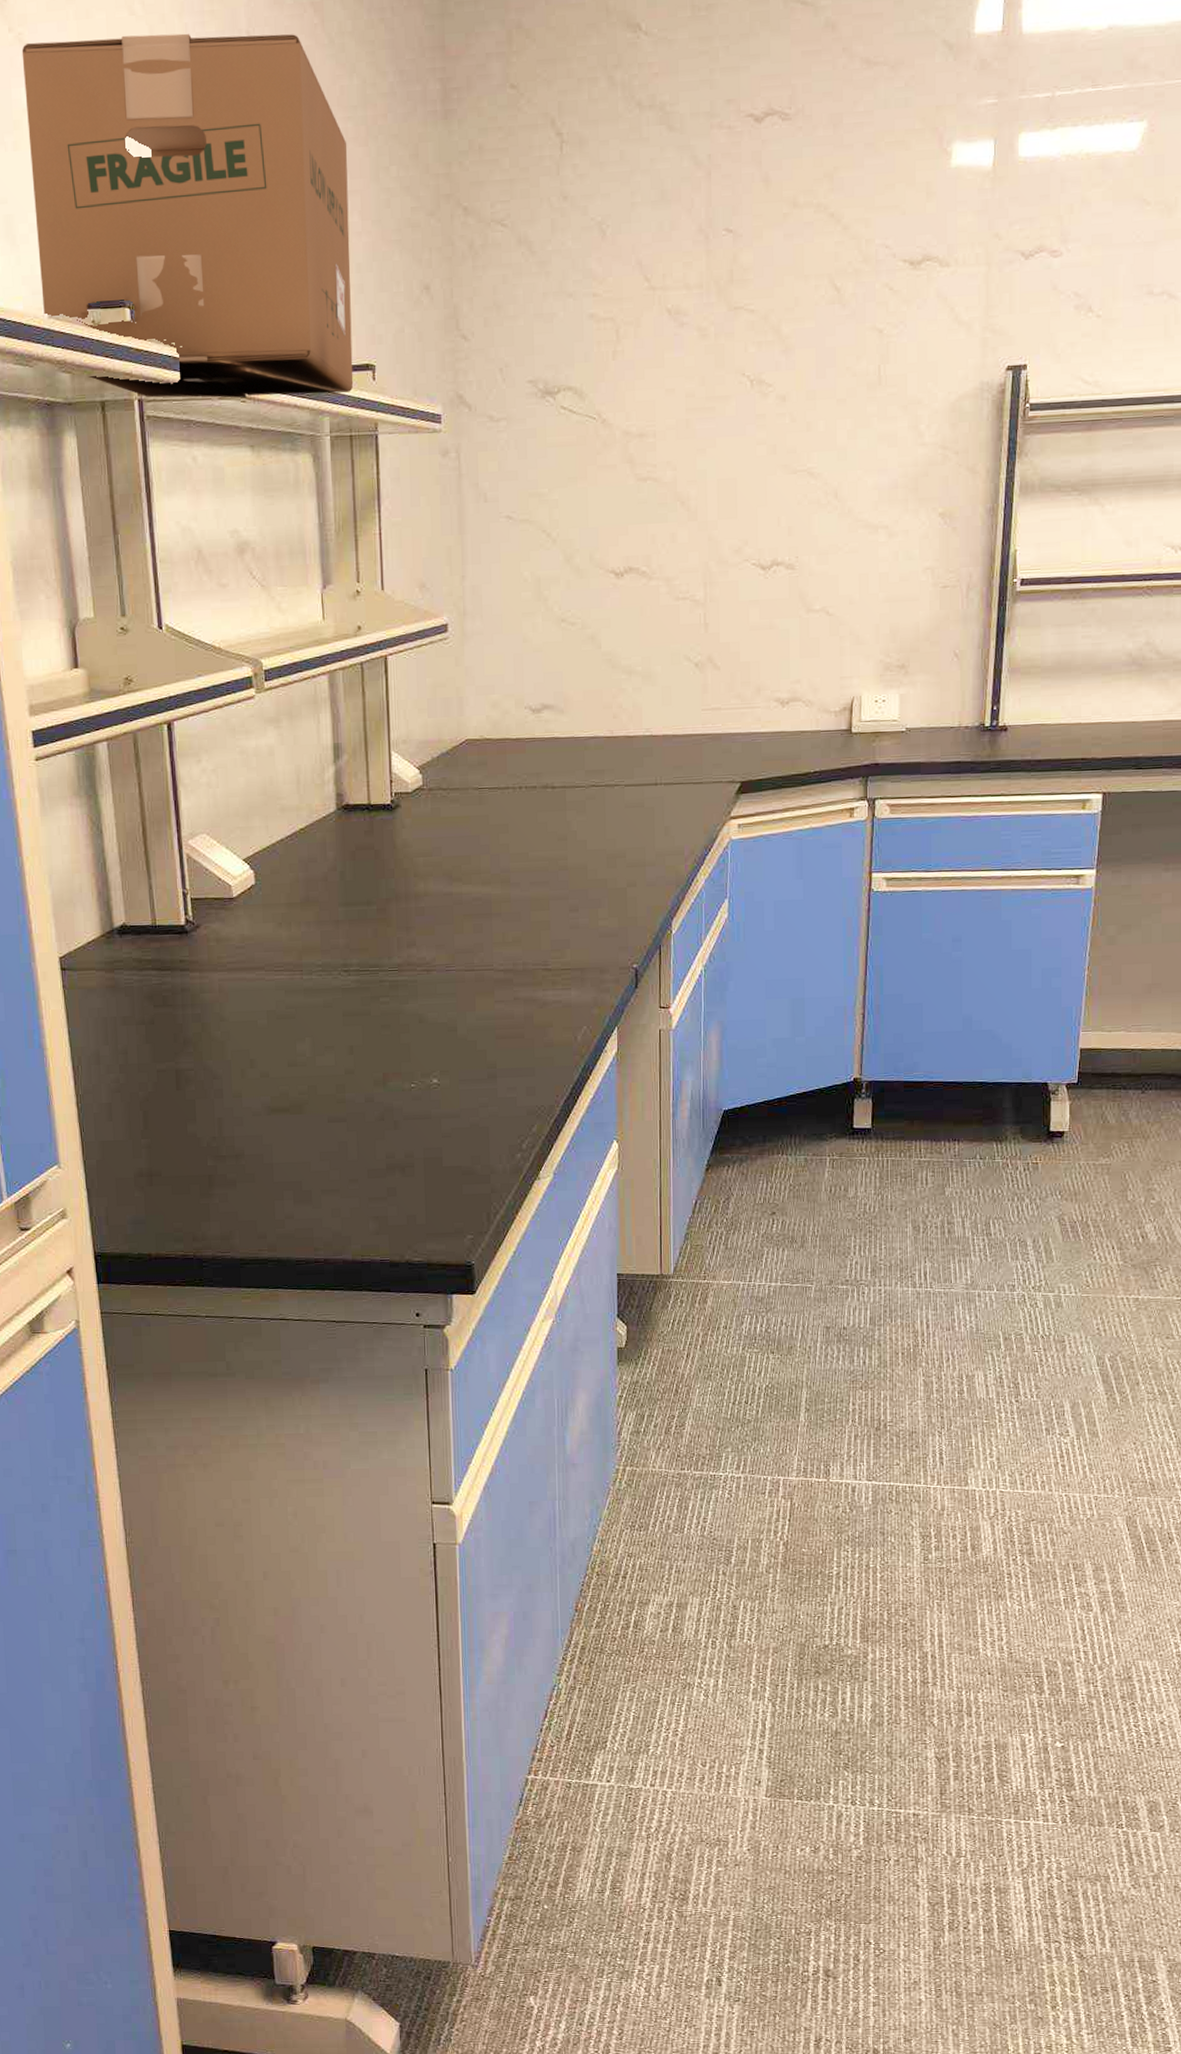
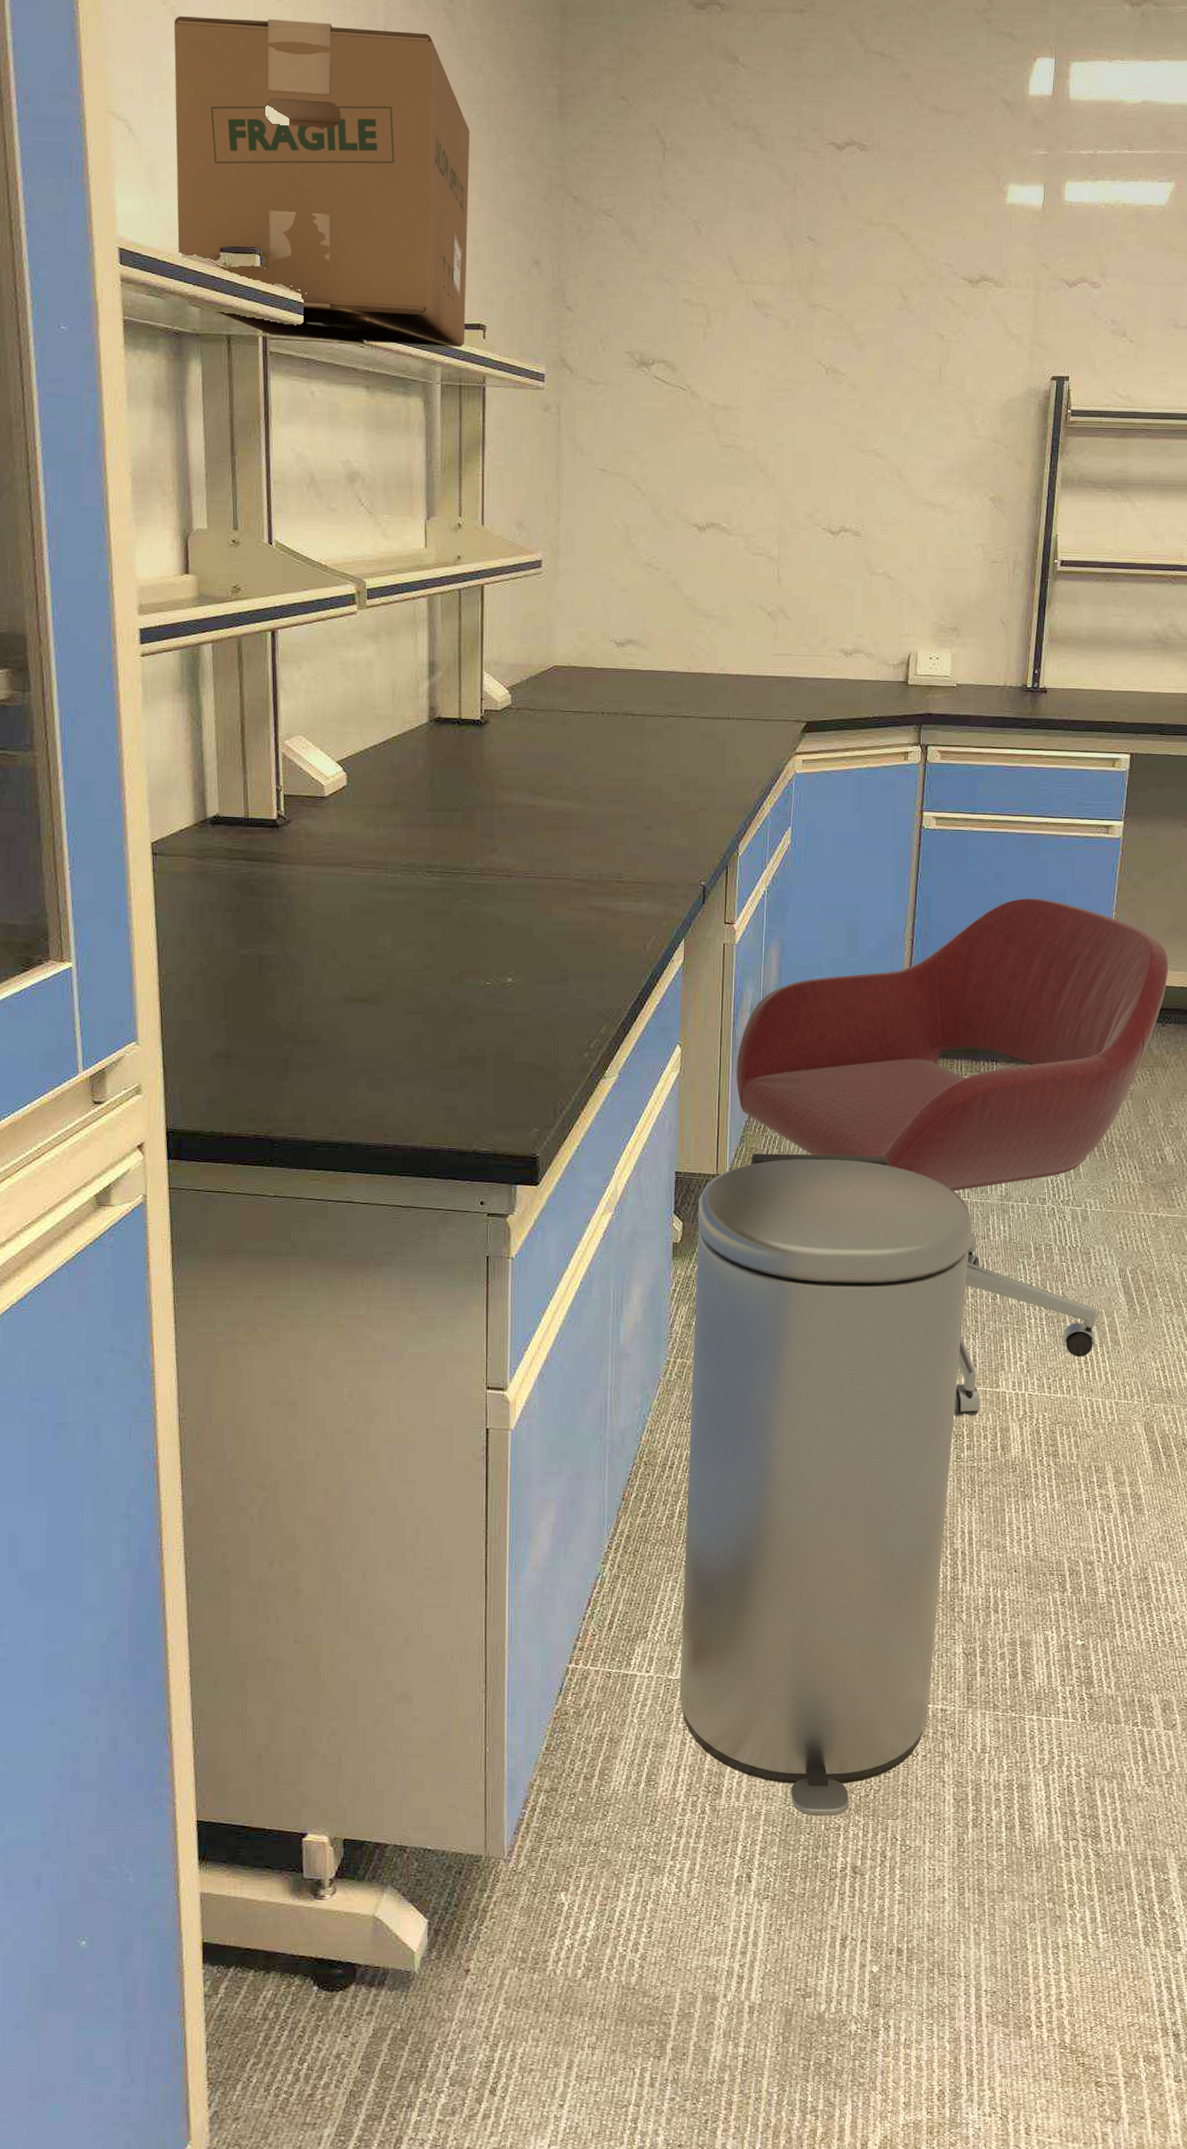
pedal bin: none [641,1247,935,1921] -> present [679,1153,972,1817]
office chair: none [678,961,1149,1516] -> present [736,898,1169,1416]

